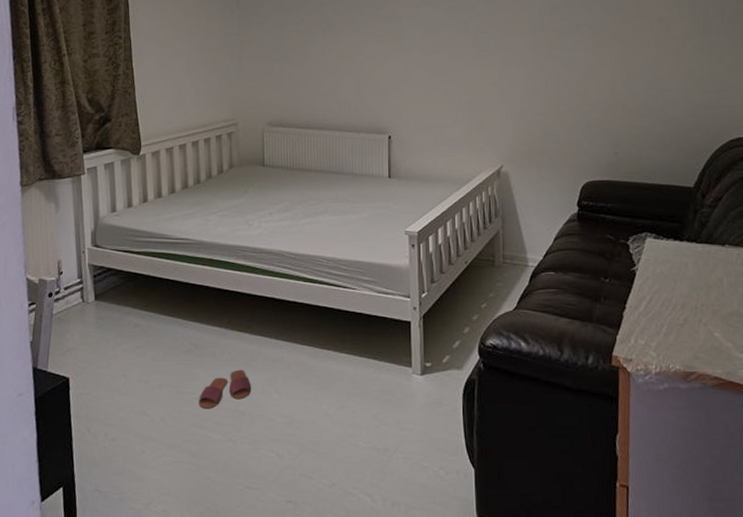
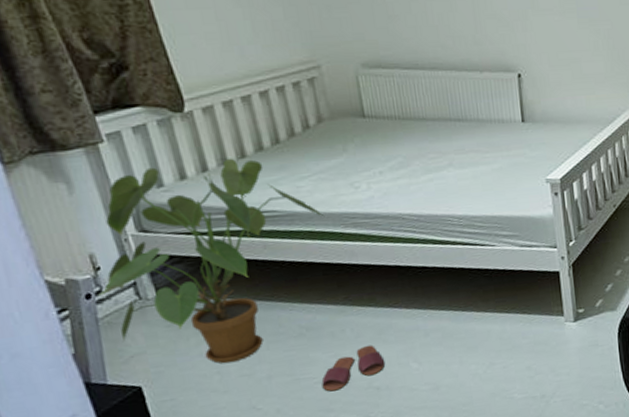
house plant: none [57,193,223,368] -> present [98,158,325,364]

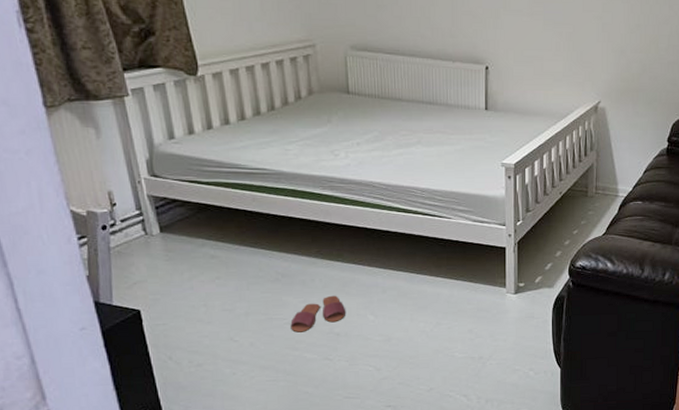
house plant: present [98,158,325,364] -> none [112,119,307,298]

